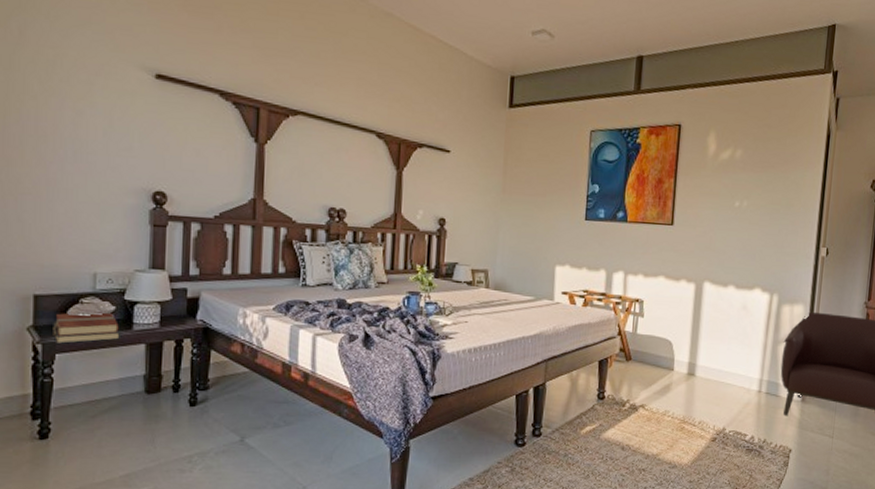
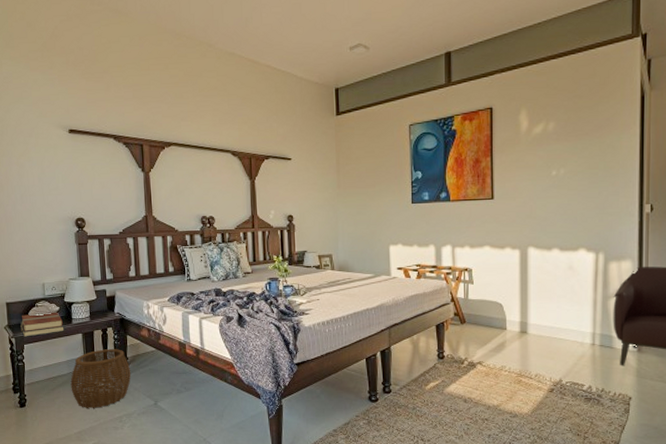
woven basket: none [121,366,212,444] -> present [70,349,131,408]

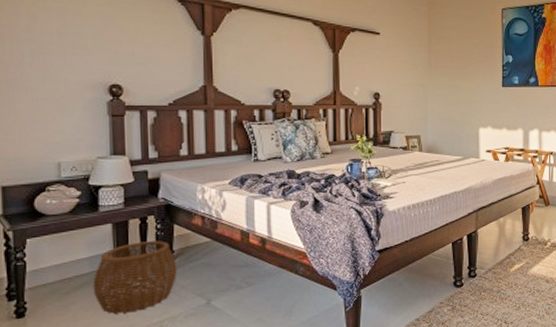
books: present [19,312,64,337] -> none [21,197,87,229]

